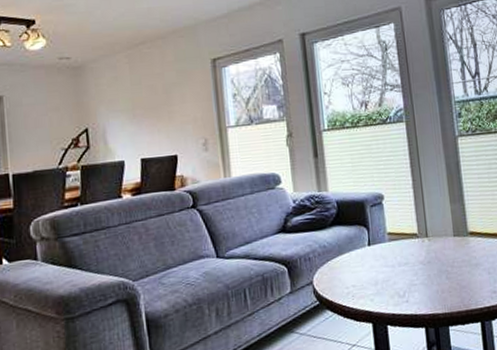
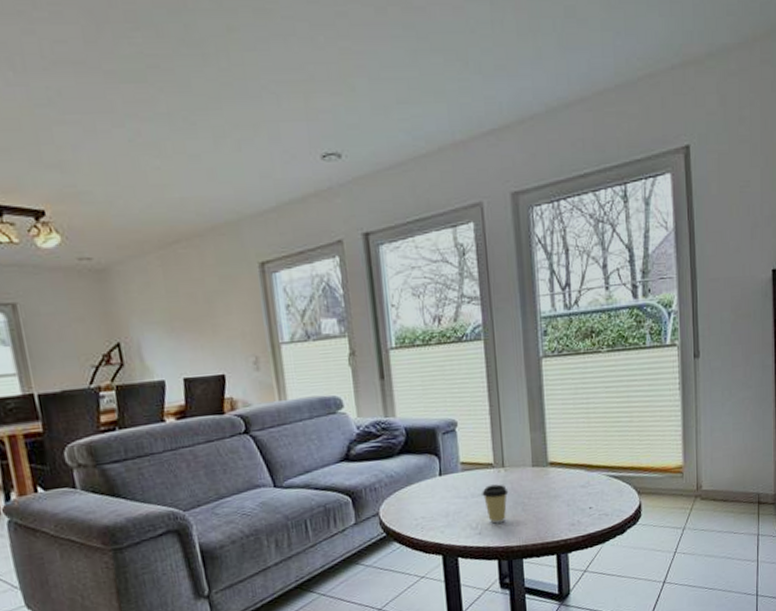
coffee cup: none [408,253,433,292] -> present [482,484,509,524]

